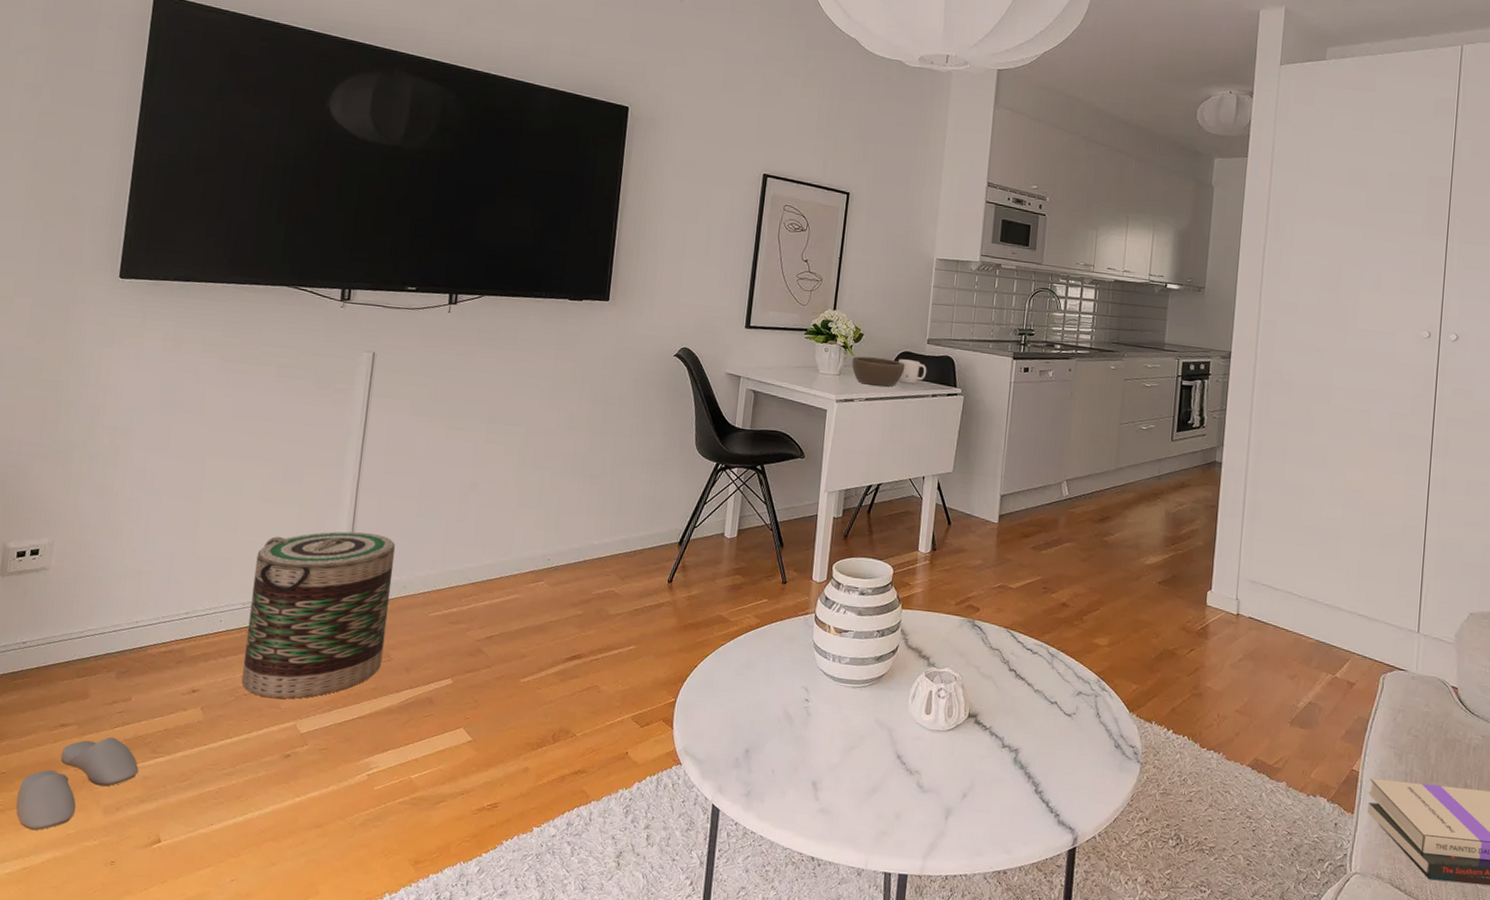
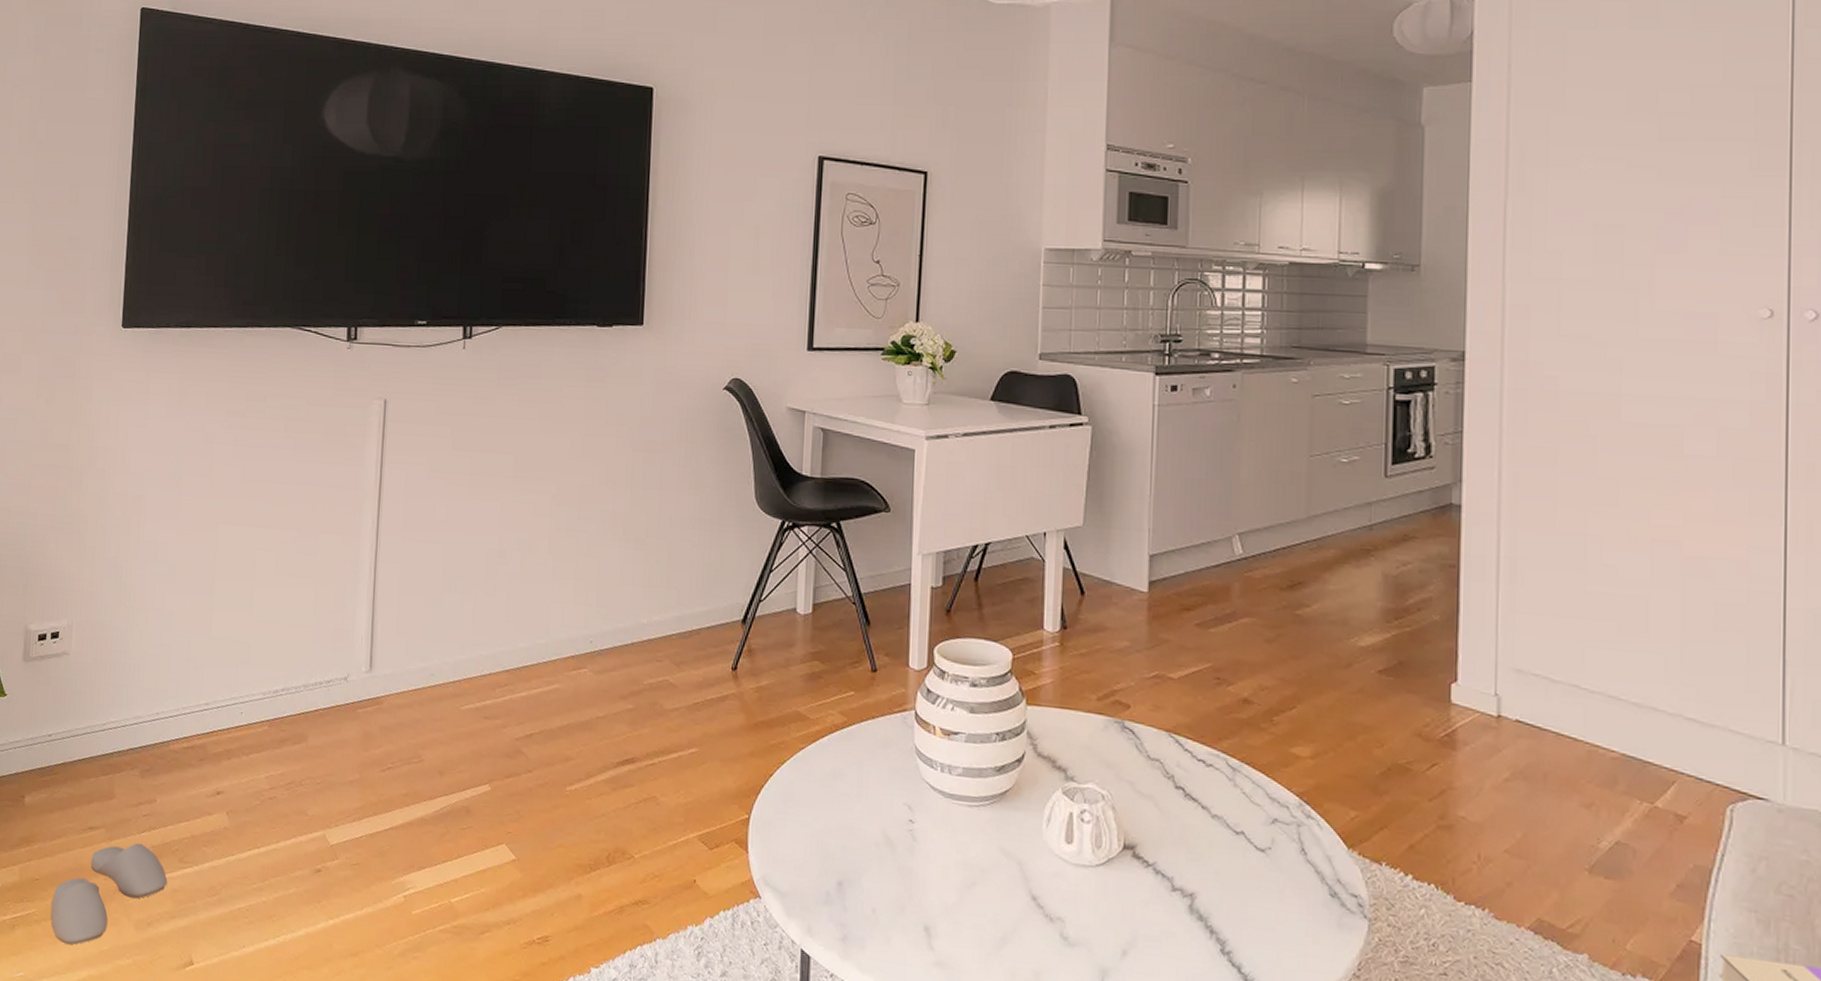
basket: present [241,531,396,699] -> none [266,609,421,805]
bowl: present [852,356,905,387] -> none [943,379,1012,418]
mug: present [897,359,927,385] -> none [1003,381,1041,414]

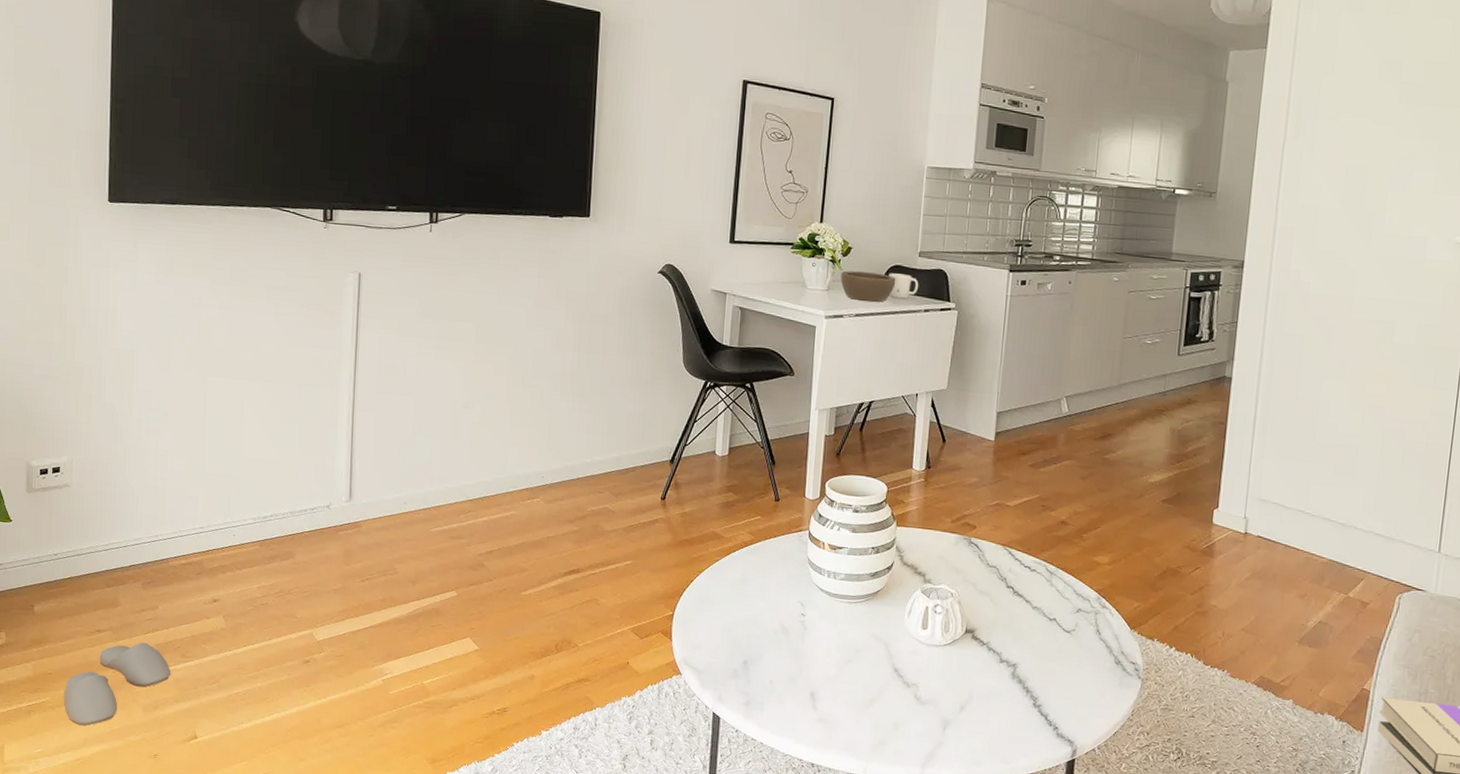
bowl: none [943,379,1012,418] -> present [840,270,896,302]
mug: none [1003,381,1041,414] -> present [888,273,919,300]

